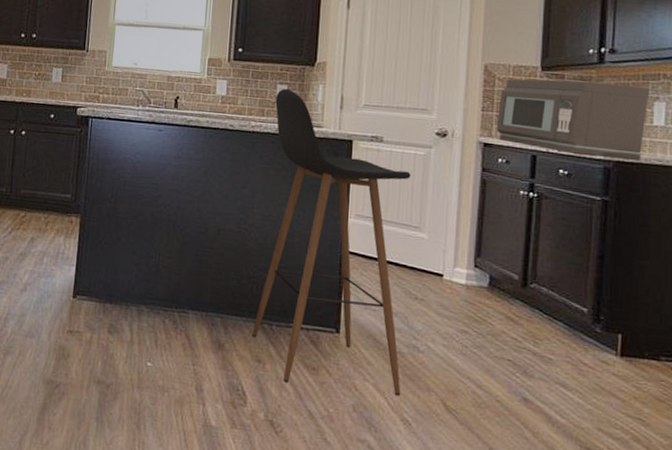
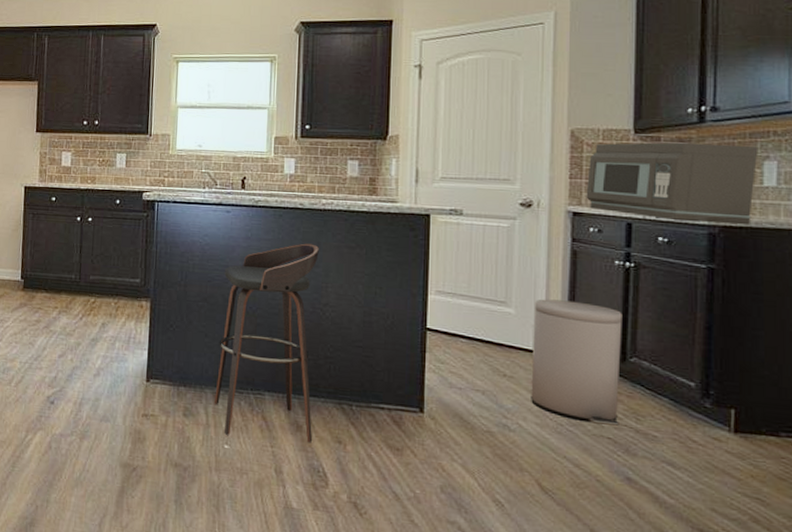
bar stool: none [139,164,247,362] -> present [214,243,319,443]
bar stool: present [252,88,411,396] -> none [331,164,494,477]
pedal bin: none [439,225,525,349] -> present [531,299,622,426]

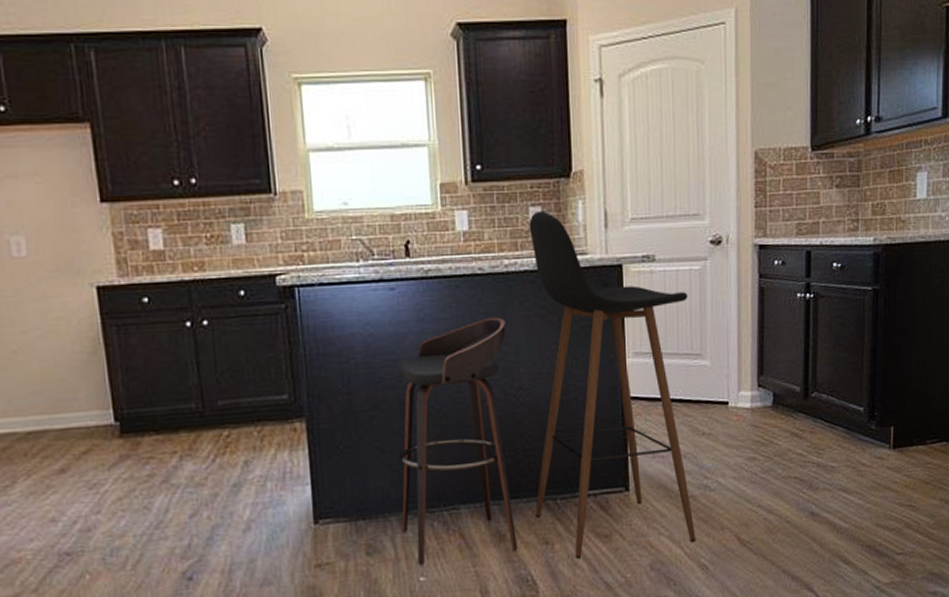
bar stool: none [331,164,494,477] -> present [529,210,696,559]
pedal bin: present [531,299,622,426] -> none [727,342,805,467]
microwave: present [586,142,758,225] -> none [770,157,913,243]

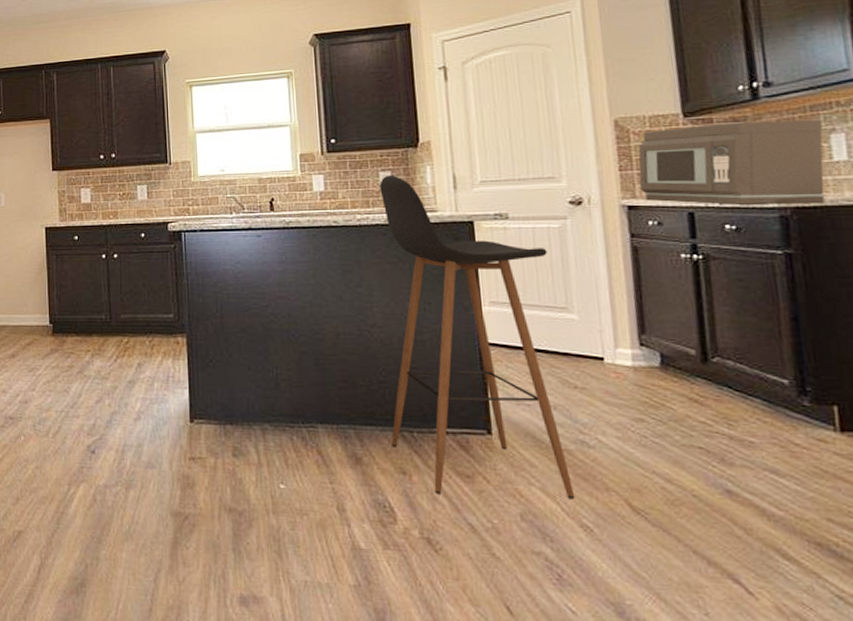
bar stool: present [396,317,518,566] -> none [261,262,375,476]
microwave: none [770,157,913,243] -> present [638,120,825,205]

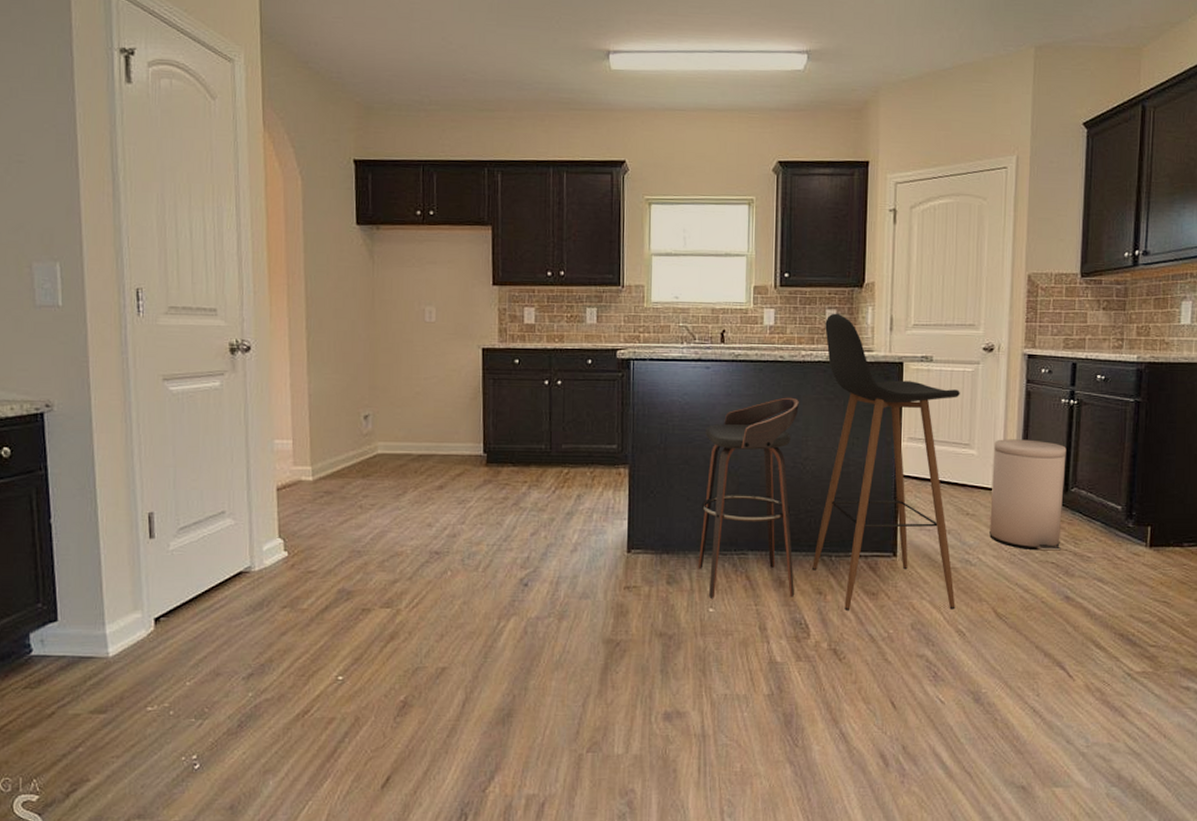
bar stool: none [261,262,375,476] -> present [698,397,799,598]
pedal bin: none [599,301,710,434] -> present [989,439,1066,551]
microwave: present [638,120,825,205] -> none [1039,285,1178,361]

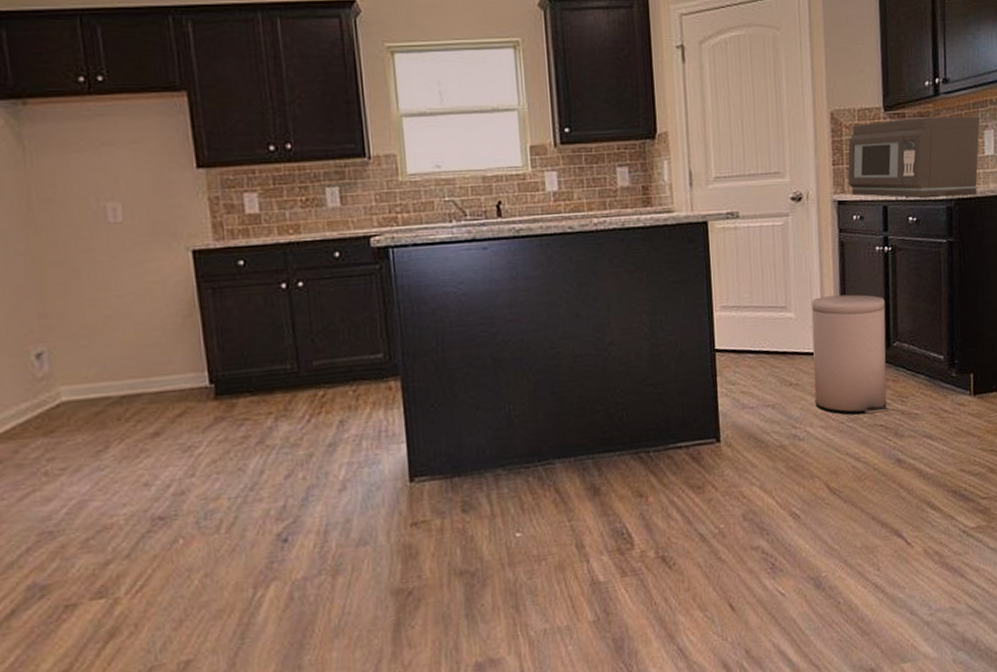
bar stool: present [698,397,799,598] -> none [490,274,613,521]
bar stool: present [812,313,960,611] -> none [617,171,787,511]
microwave: none [1039,285,1178,361] -> present [847,117,980,198]

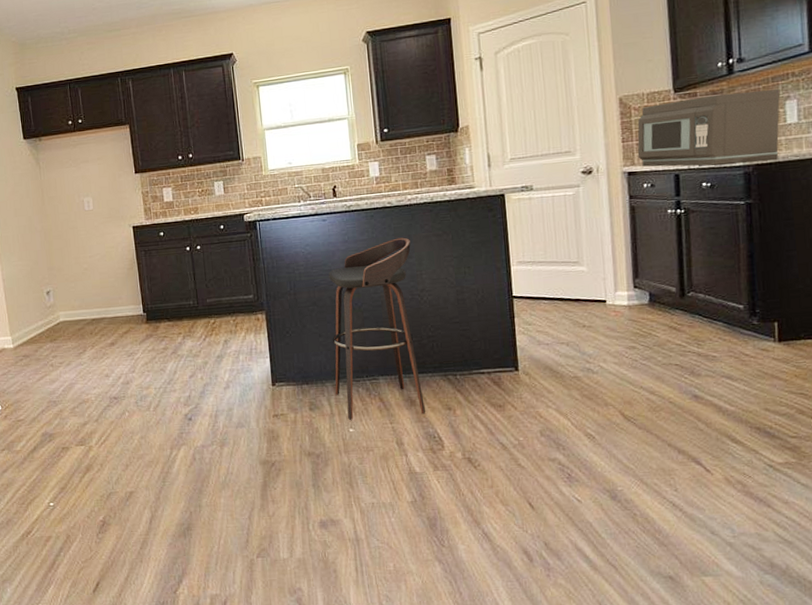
bar stool: none [490,274,613,521] -> present [328,237,426,420]
pedal bin: present [812,294,889,415] -> none [603,251,684,355]

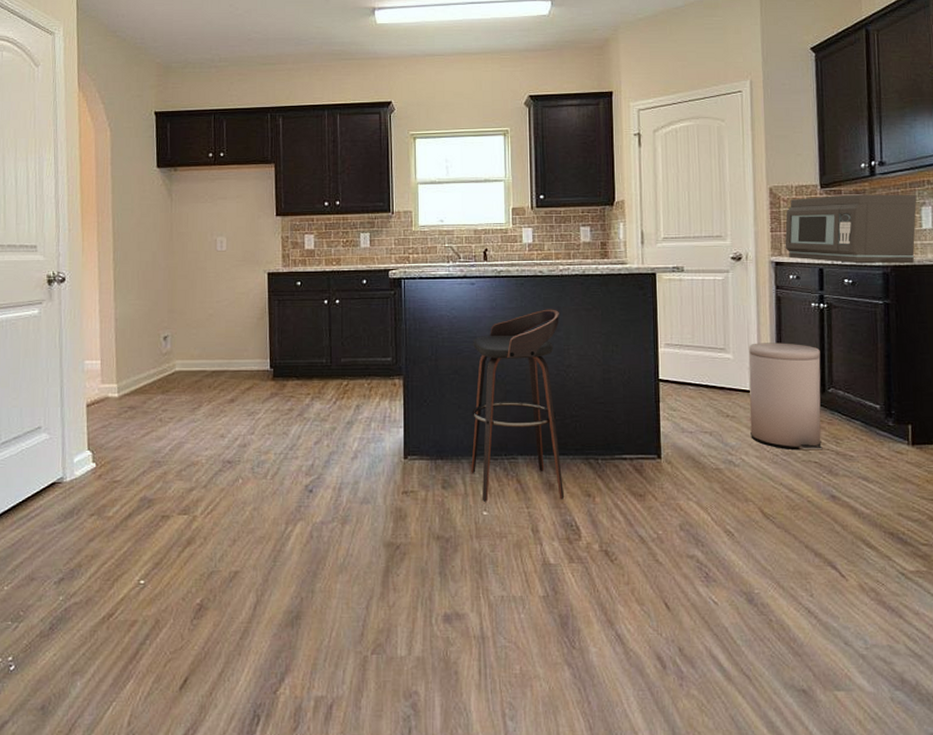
pedal bin: none [603,251,684,355] -> present [748,343,823,451]

